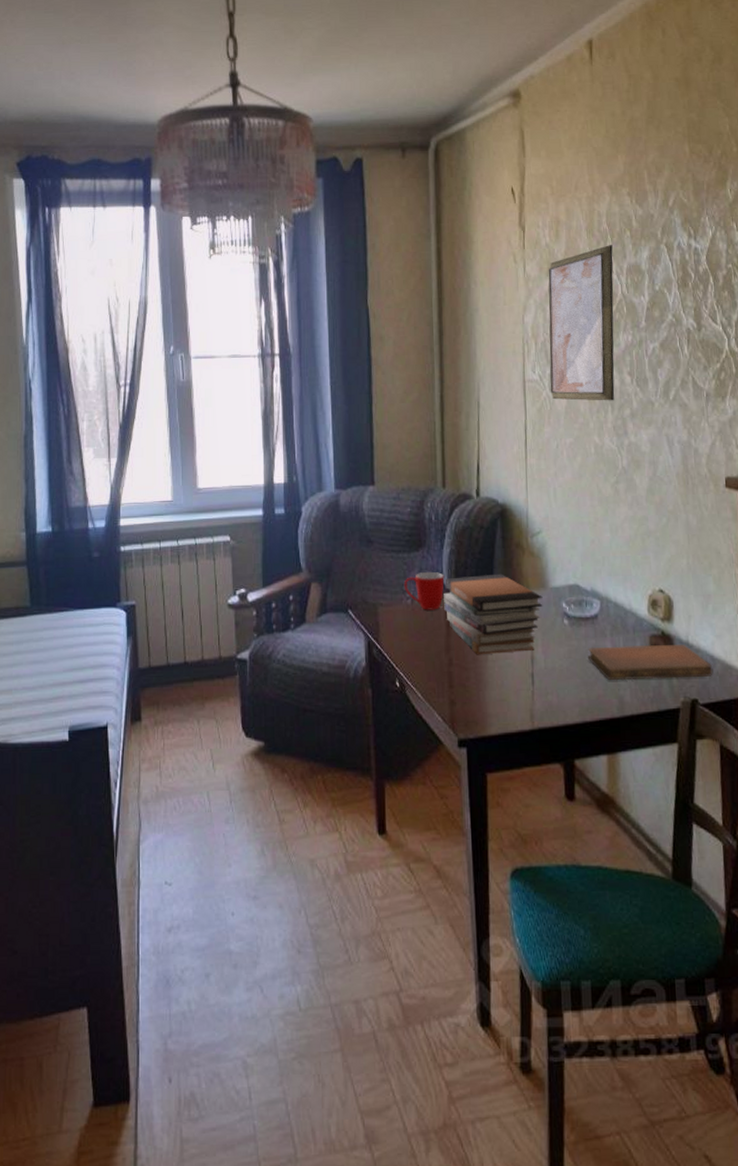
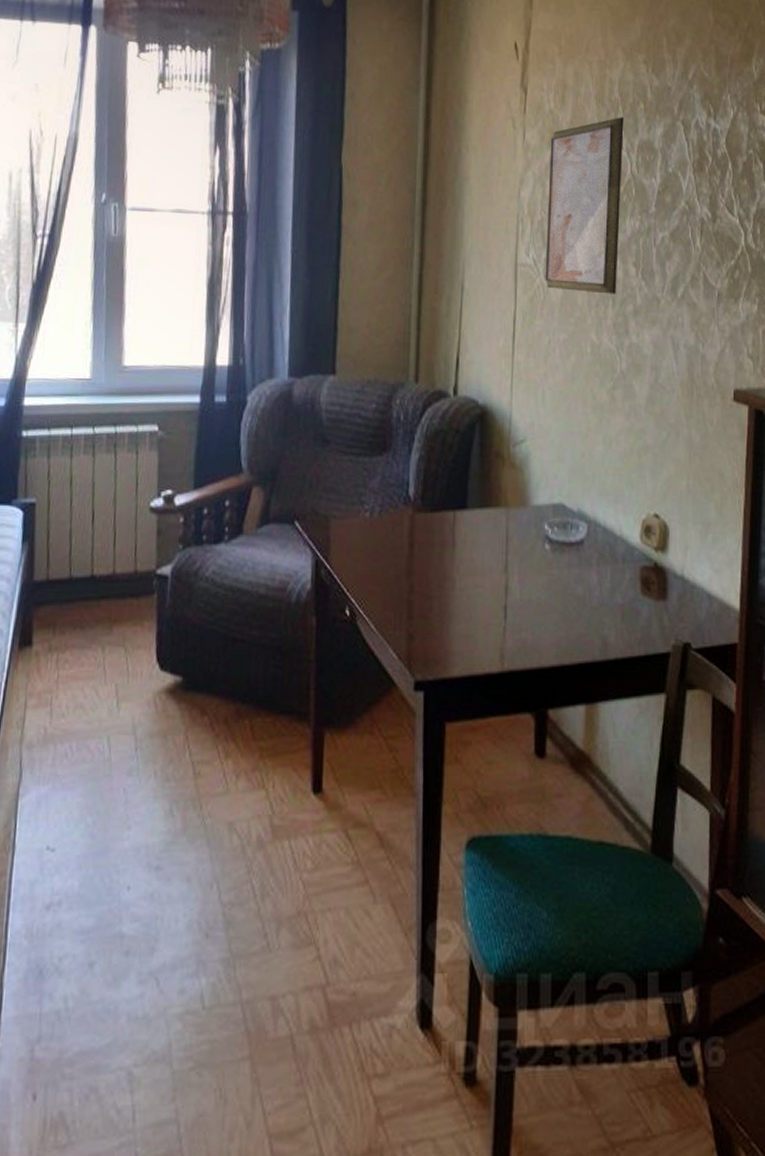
mug: present [403,572,445,610] -> none [362,481,411,526]
book stack: present [444,573,543,655] -> none [408,486,522,582]
notebook: present [587,644,713,681] -> none [569,577,709,618]

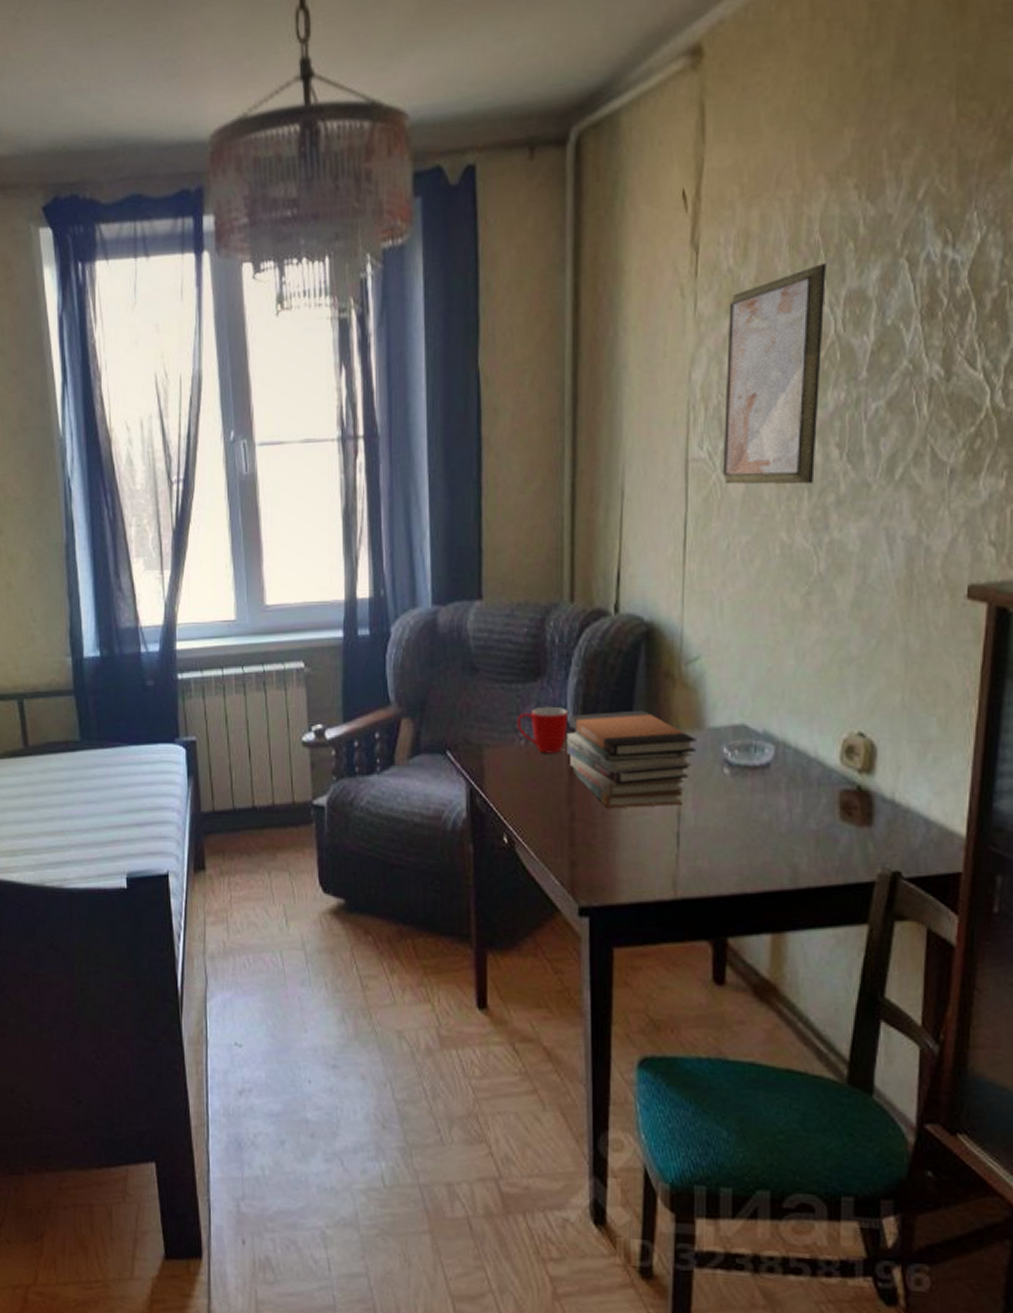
mug: none [362,481,411,526] -> present [516,707,569,754]
book stack: none [408,486,522,582] -> present [567,710,697,809]

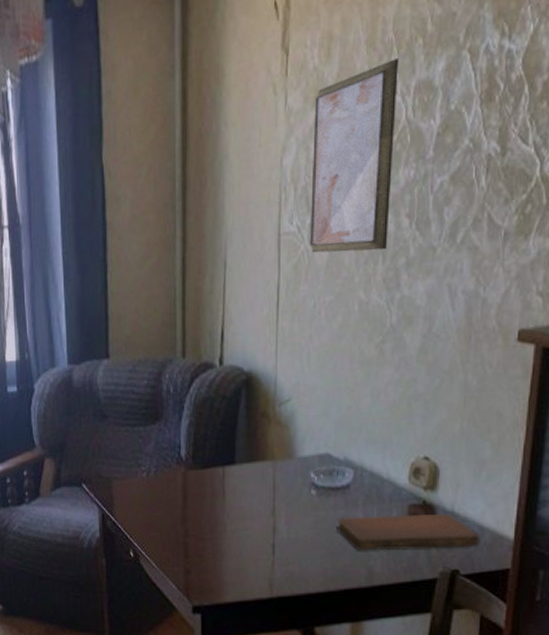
mug: present [516,707,569,754] -> none [139,445,182,483]
book stack: present [567,710,697,809] -> none [181,444,289,526]
notebook: none [752,801,926,846] -> present [335,514,481,551]

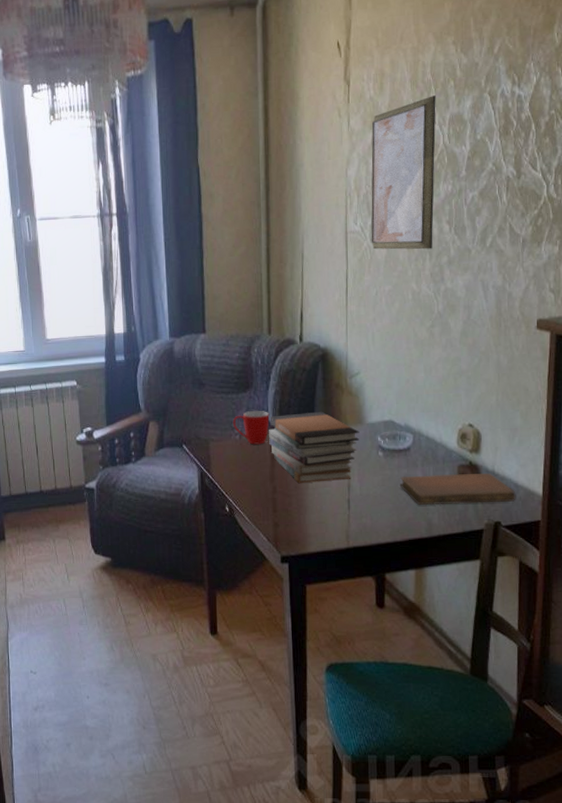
mug: none [139,445,182,483] -> present [232,411,270,445]
book stack: none [181,444,289,526] -> present [269,411,360,484]

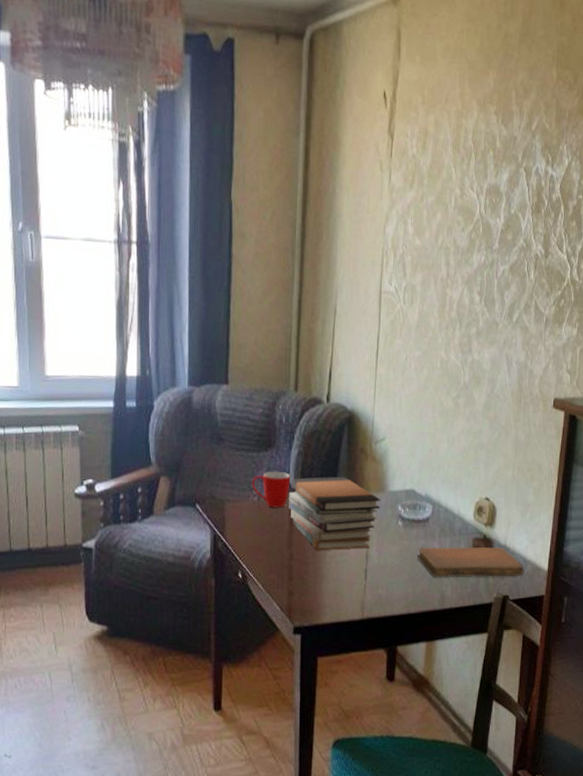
wall art: present [371,95,436,250] -> none [404,163,476,319]

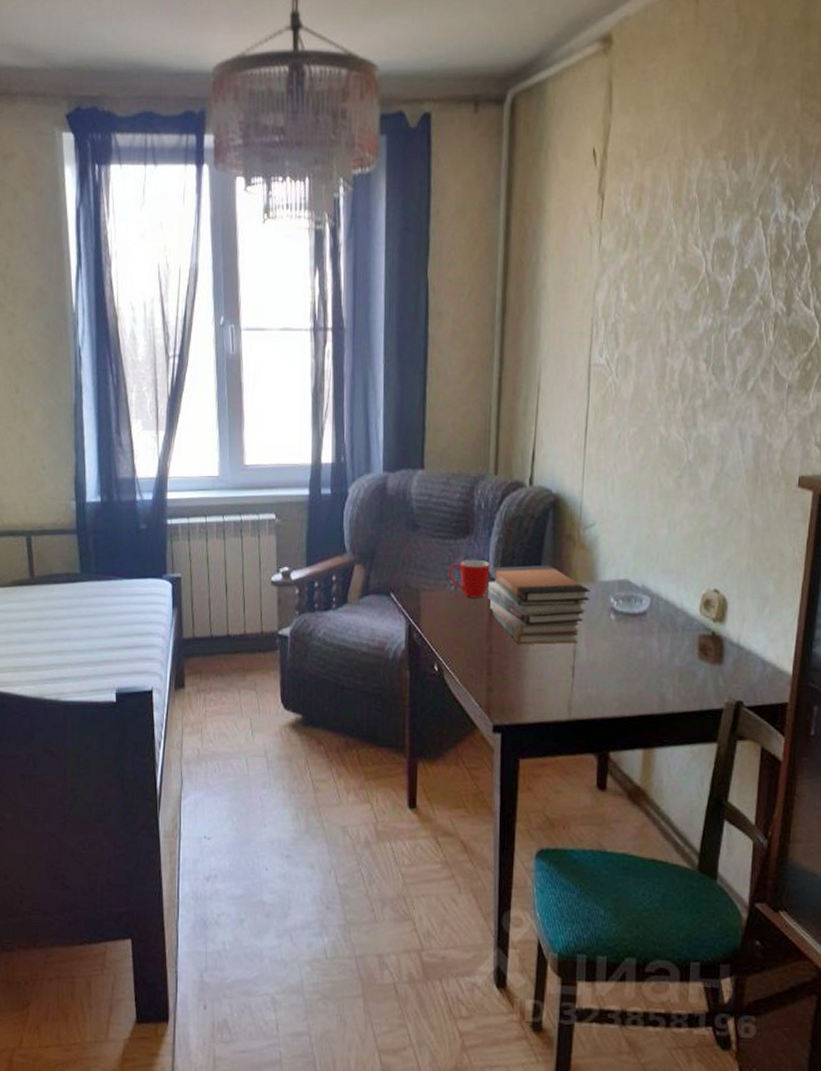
notebook: present [416,546,525,578] -> none [631,643,763,680]

